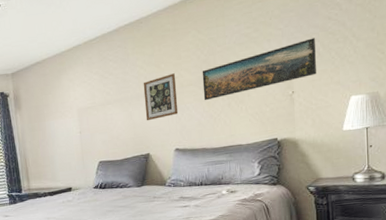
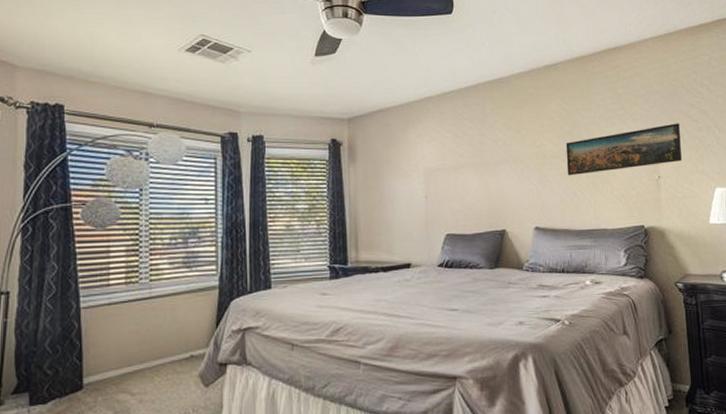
picture frame: present [143,73,179,121] -> none [501,142,540,192]

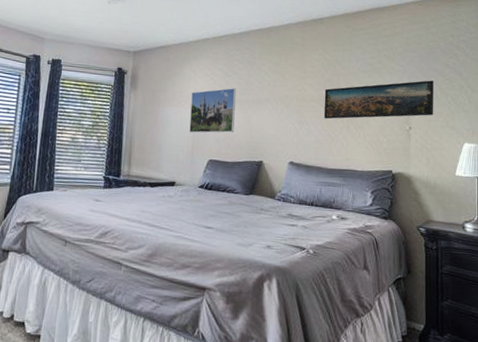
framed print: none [419,151,471,207] -> present [189,88,236,134]

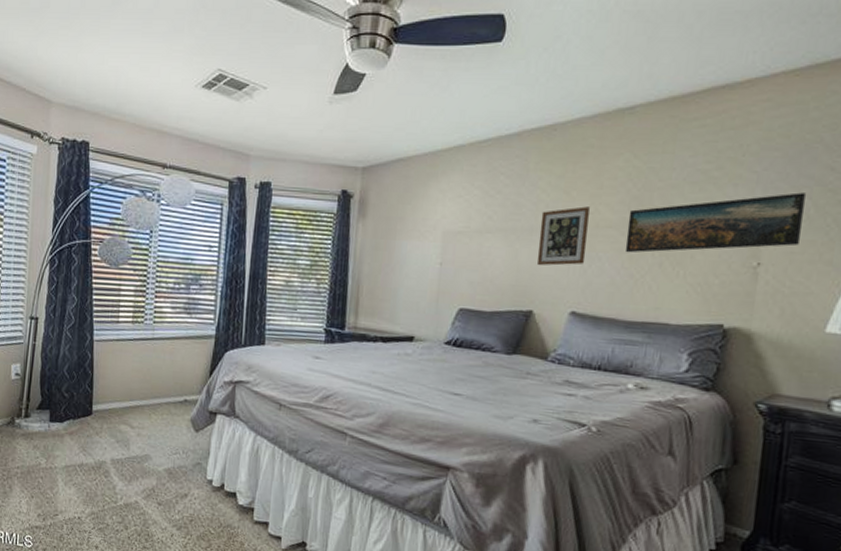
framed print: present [189,88,236,134] -> none [434,212,500,274]
picture frame: none [263,85,299,128] -> present [536,206,590,266]

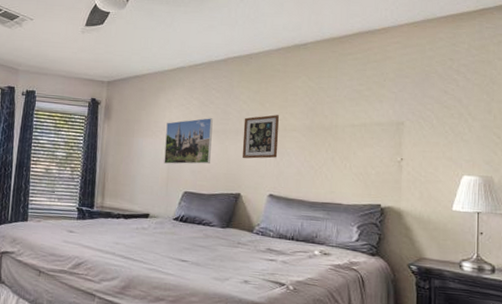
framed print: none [434,212,500,274] -> present [164,118,213,165]
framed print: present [624,192,806,253] -> none [306,108,429,150]

